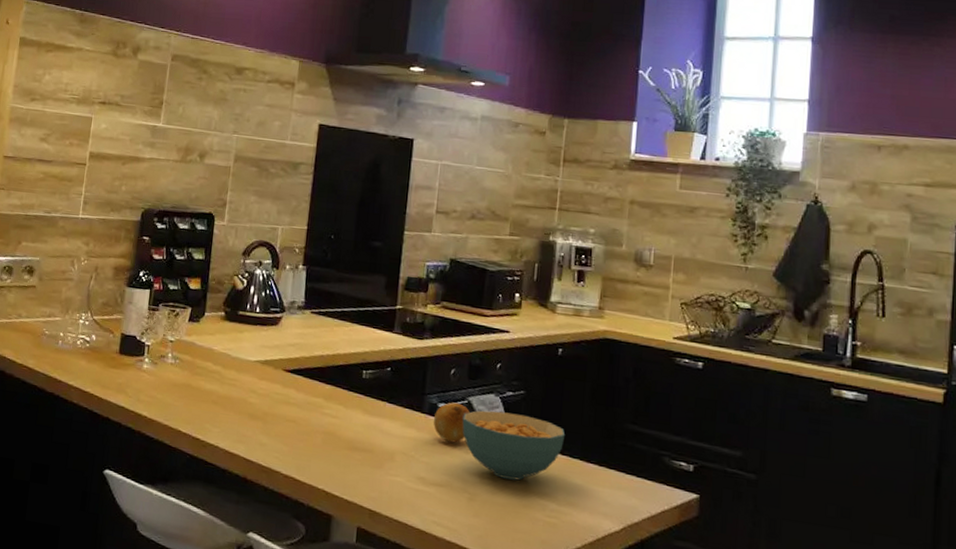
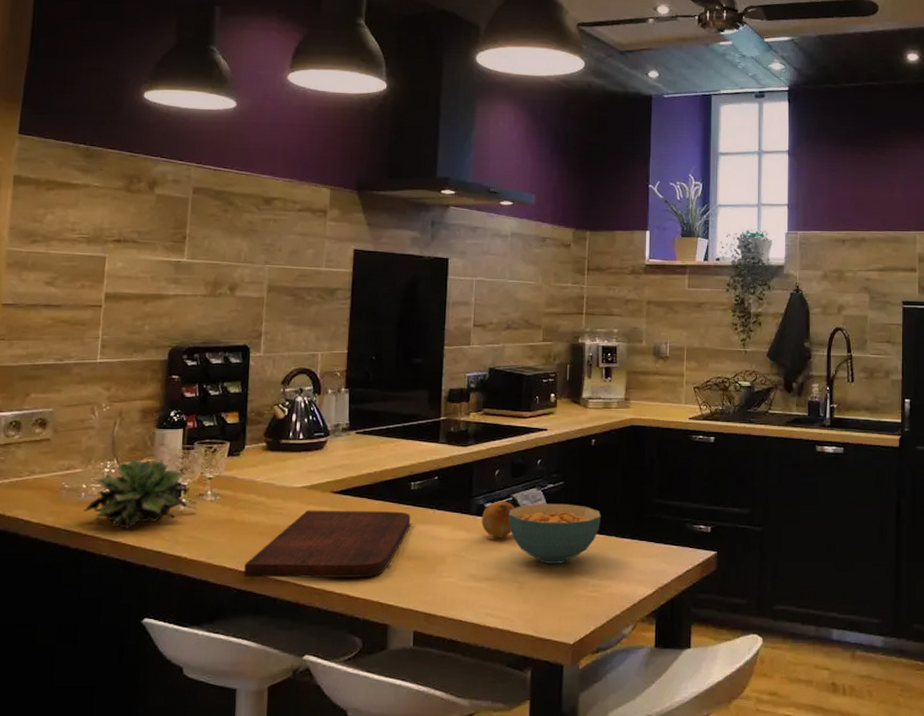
succulent plant: none [60,313,158,381] -> present [84,458,197,529]
cutting board: none [197,385,361,463] -> present [244,510,411,578]

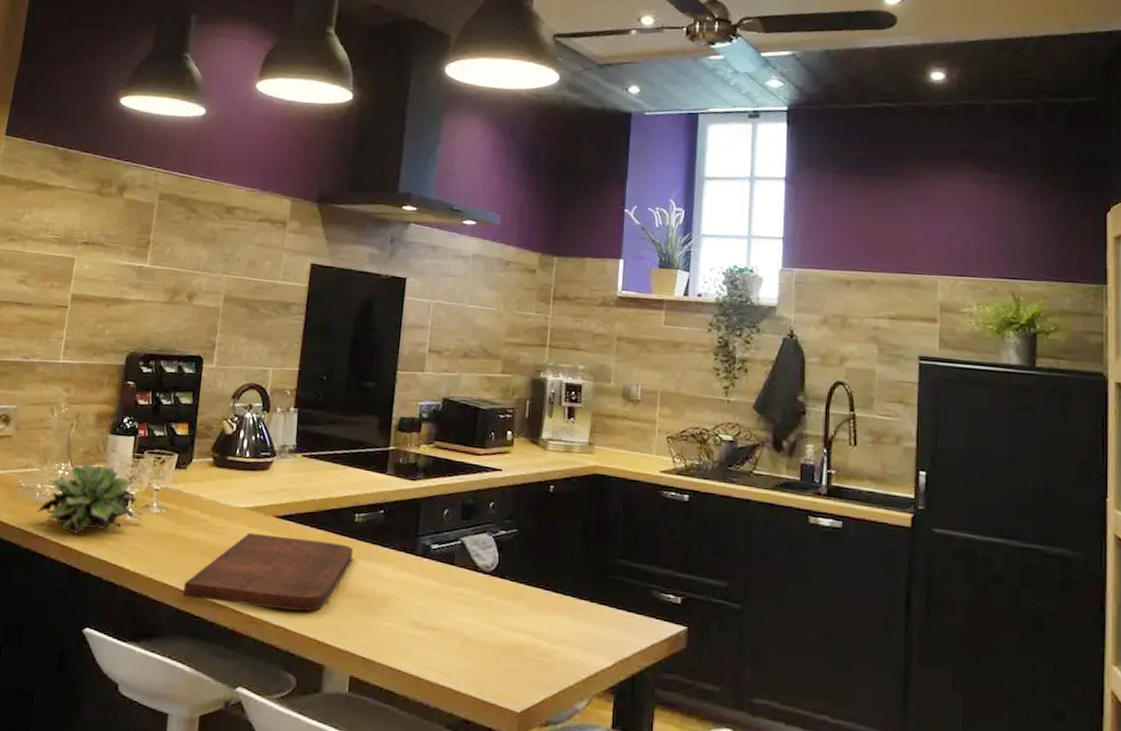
fruit: present [482,501,515,538] -> none [427,543,463,585]
cereal bowl: present [508,503,602,564] -> none [455,550,558,621]

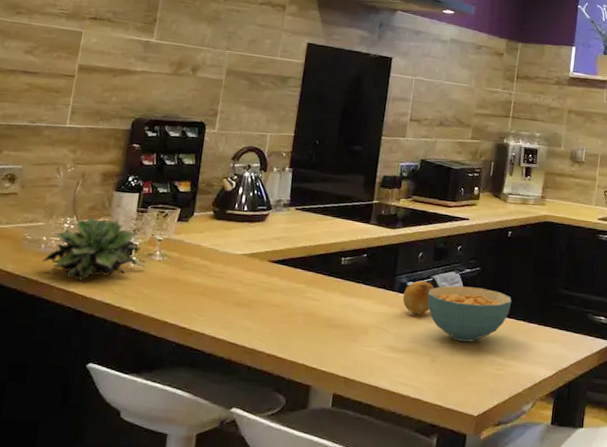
cutting board: present [183,532,354,612] -> none [183,275,339,341]
fruit: none [427,543,463,585] -> present [403,280,434,315]
cereal bowl: none [455,550,558,621] -> present [427,285,512,342]

